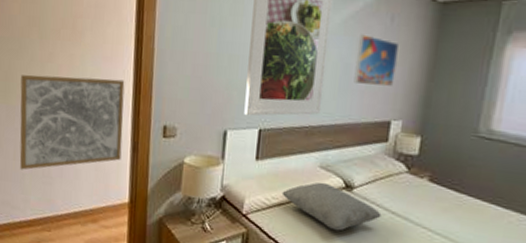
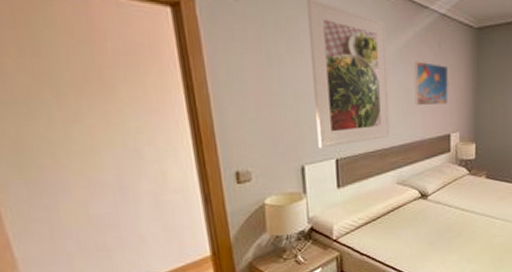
wall art: present [19,75,125,170] -> none [38,131,193,250]
cushion: present [282,182,382,231] -> none [366,196,454,235]

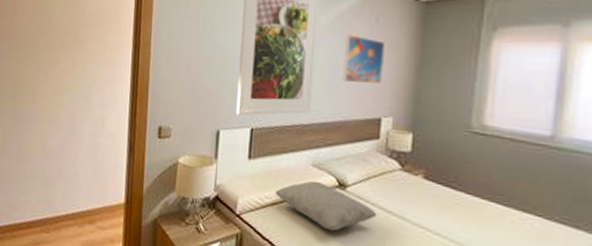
cushion: none [366,196,454,235] -> present [275,180,377,232]

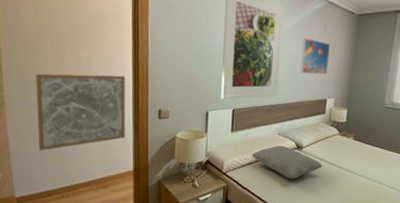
wall art: none [22,80,123,172] -> present [36,74,126,151]

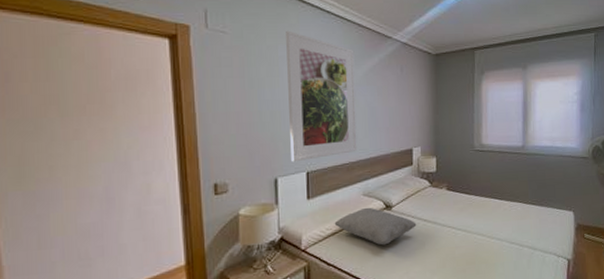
wall art: present [36,74,126,151] -> none [40,147,172,259]
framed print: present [300,38,330,75] -> none [379,83,410,123]

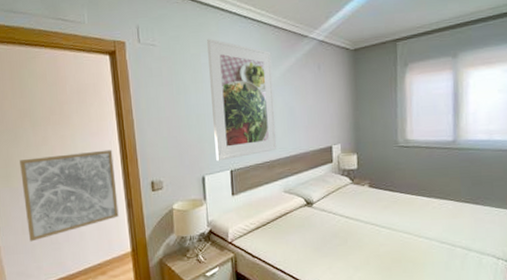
wall art: none [40,147,172,259] -> present [20,149,119,242]
cushion: present [334,207,417,246] -> none [257,203,338,241]

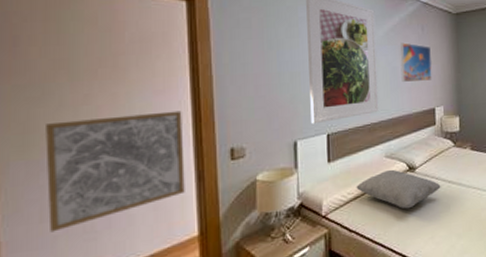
cushion: none [257,203,338,241] -> present [356,169,441,209]
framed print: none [296,82,329,121] -> present [400,42,432,82]

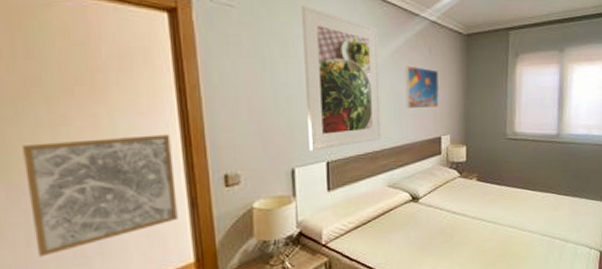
cushion: present [356,169,441,209] -> none [357,199,445,239]

